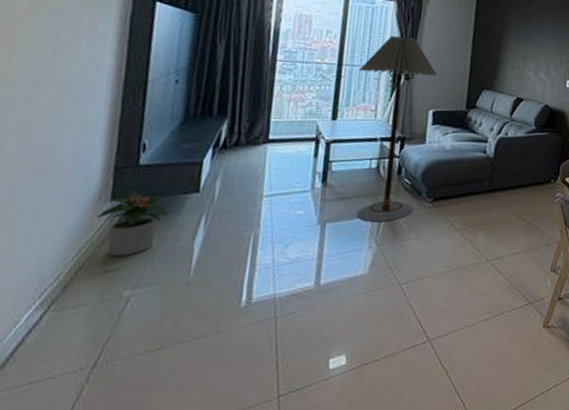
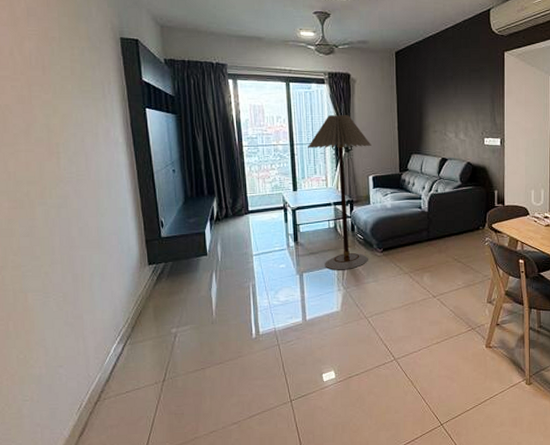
potted plant: present [95,192,170,257] -> none [141,257,190,305]

